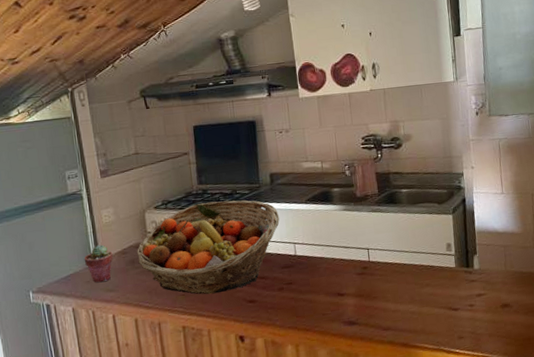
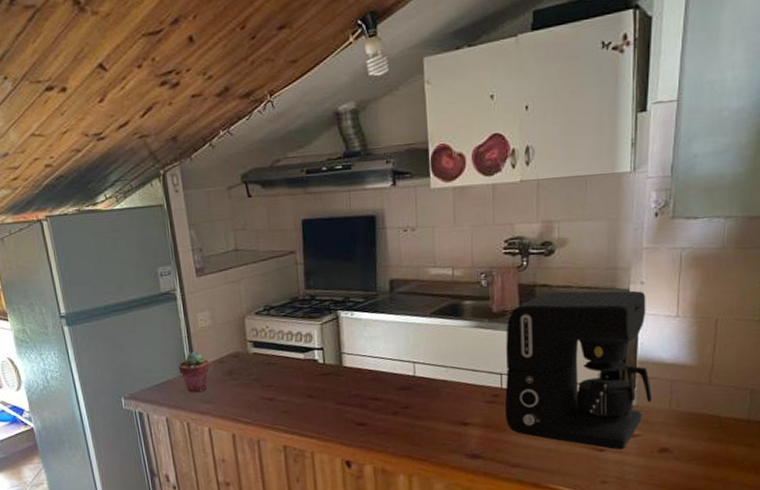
fruit basket: present [136,200,280,295] -> none [234,309,398,414]
coffee maker: none [369,174,491,308] -> present [505,290,652,450]

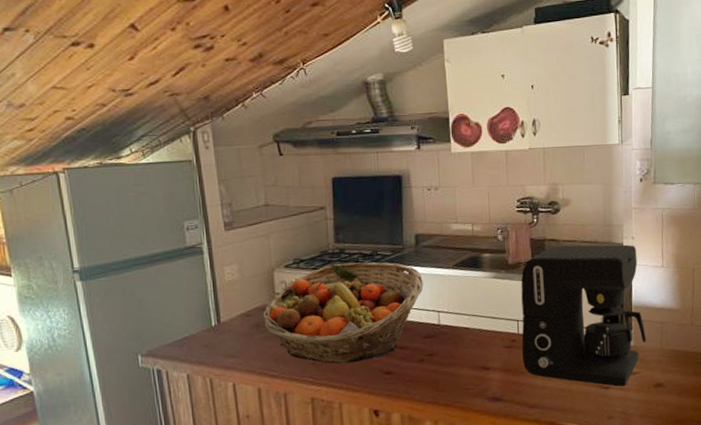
potted succulent: present [178,351,210,393] -> none [202,305,236,348]
fruit basket: none [234,309,398,414] -> present [262,262,423,364]

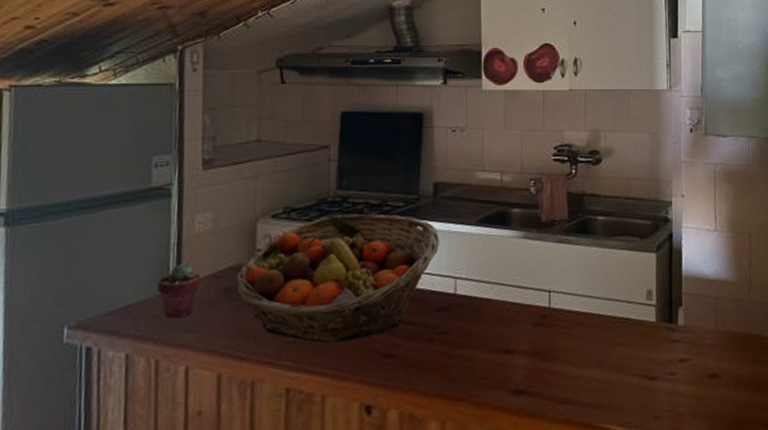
potted succulent: none [202,305,236,348] -> present [156,263,201,319]
coffee maker: present [520,244,646,387] -> none [553,201,698,378]

